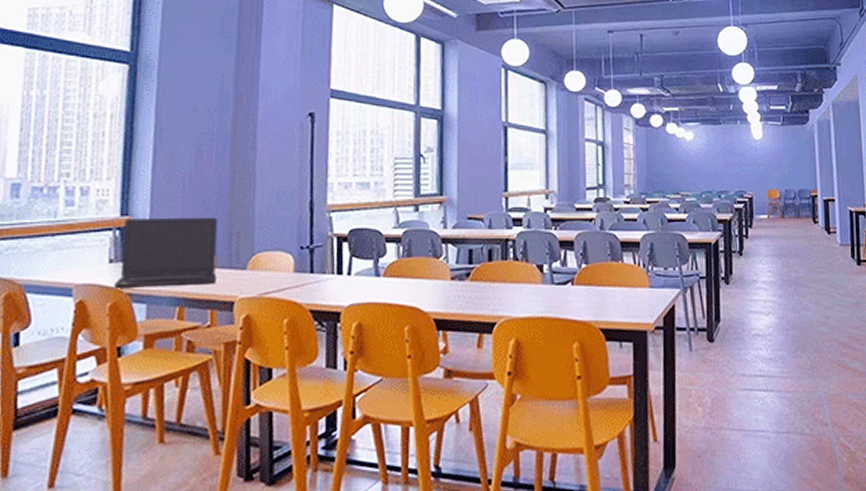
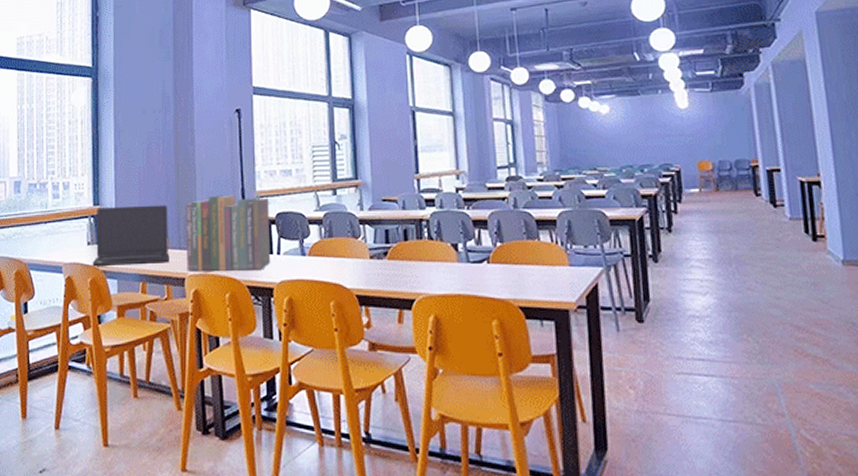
books: none [237,208,341,294] -> present [185,194,271,271]

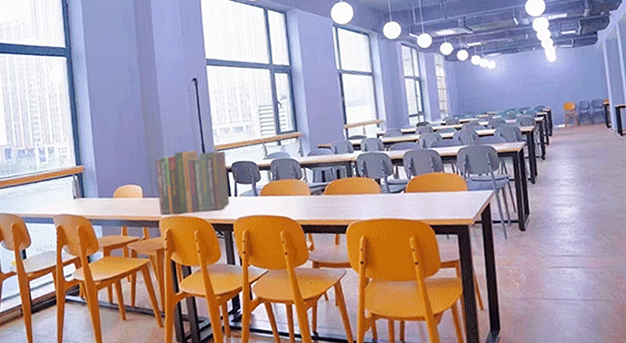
laptop: present [92,205,170,266] -> none [79,161,145,216]

